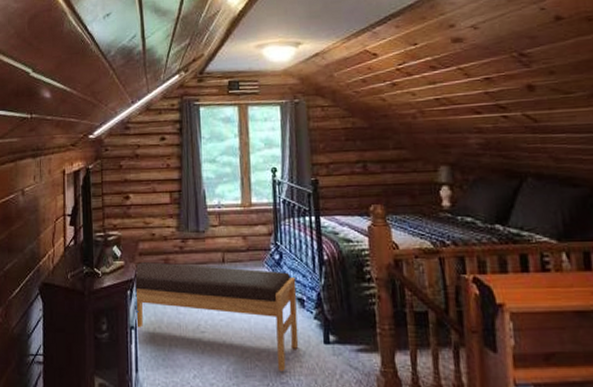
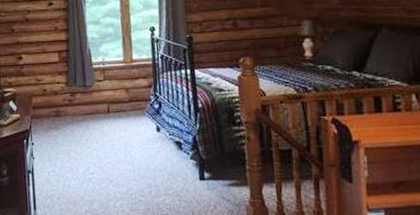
bench: present [135,262,299,371] -> none [30,114,178,205]

